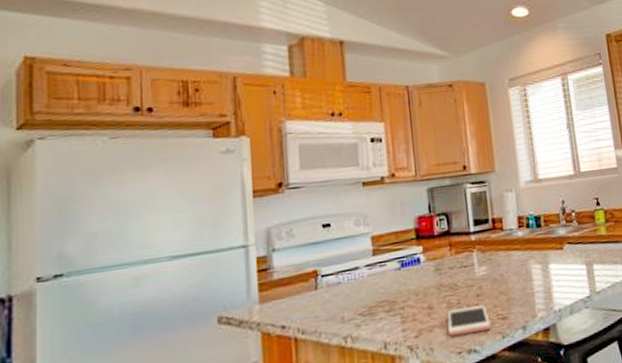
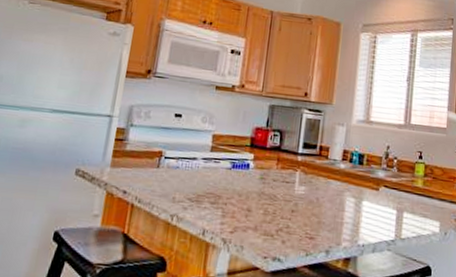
cell phone: present [447,305,491,336] -> none [259,217,298,244]

